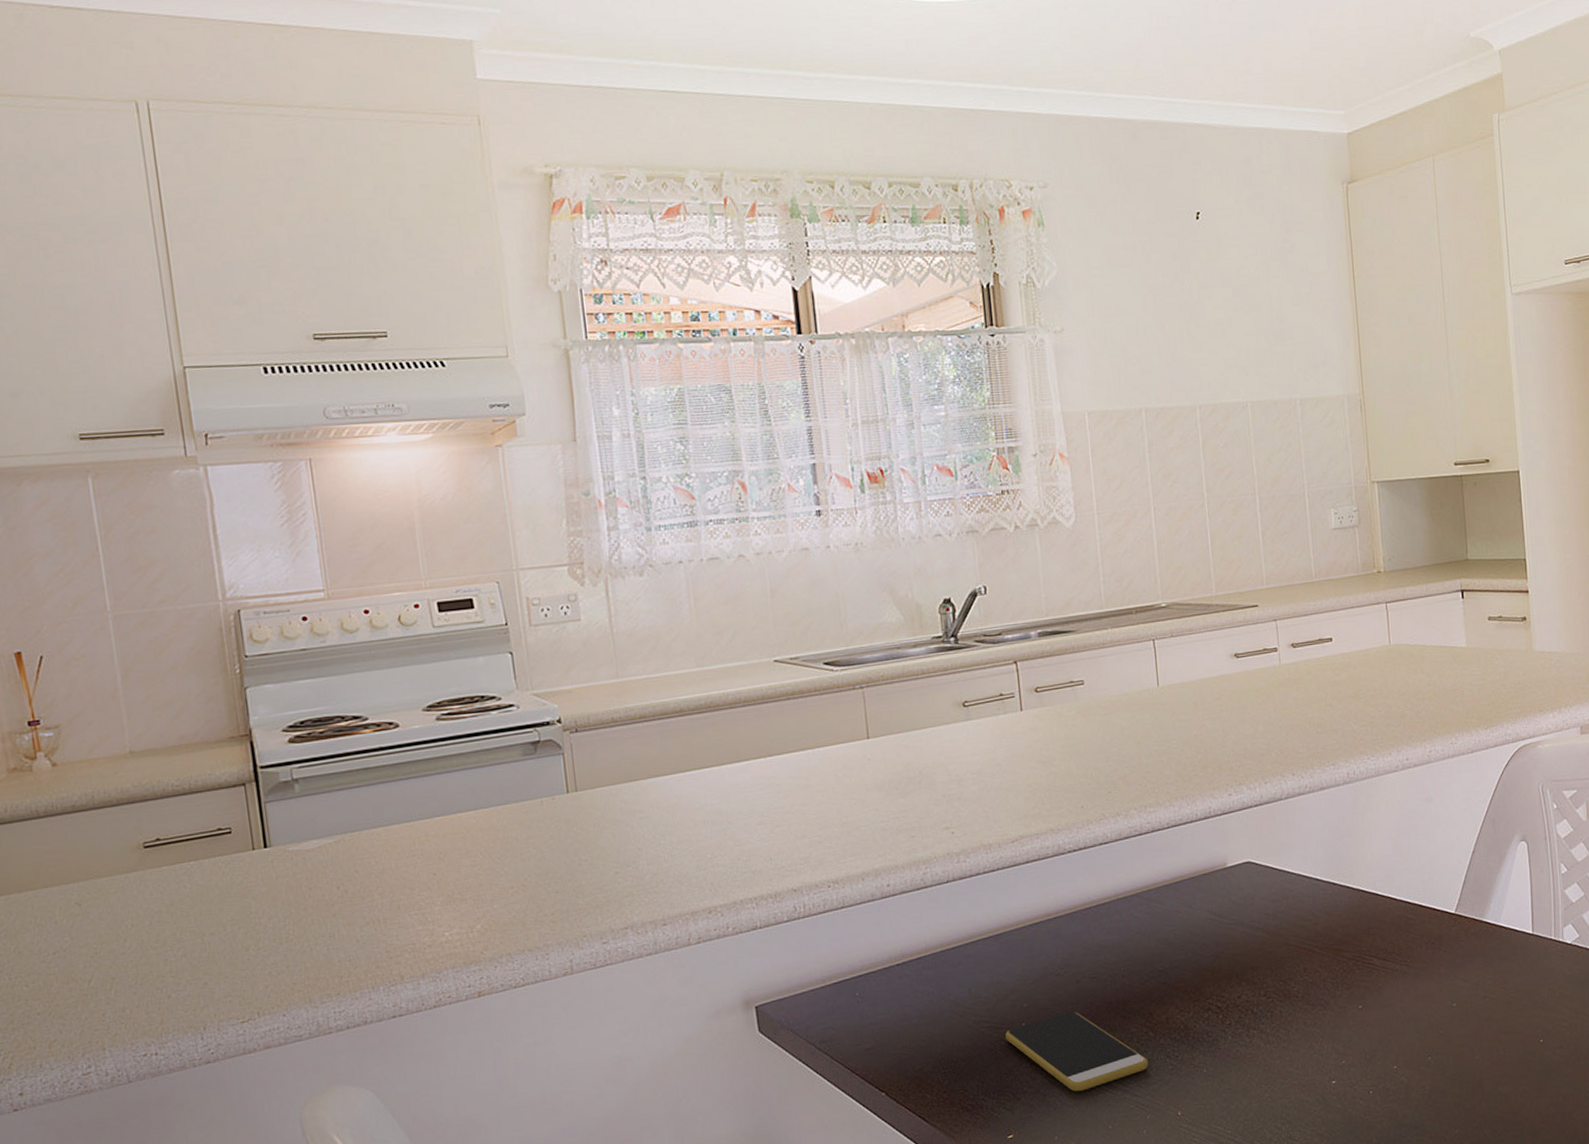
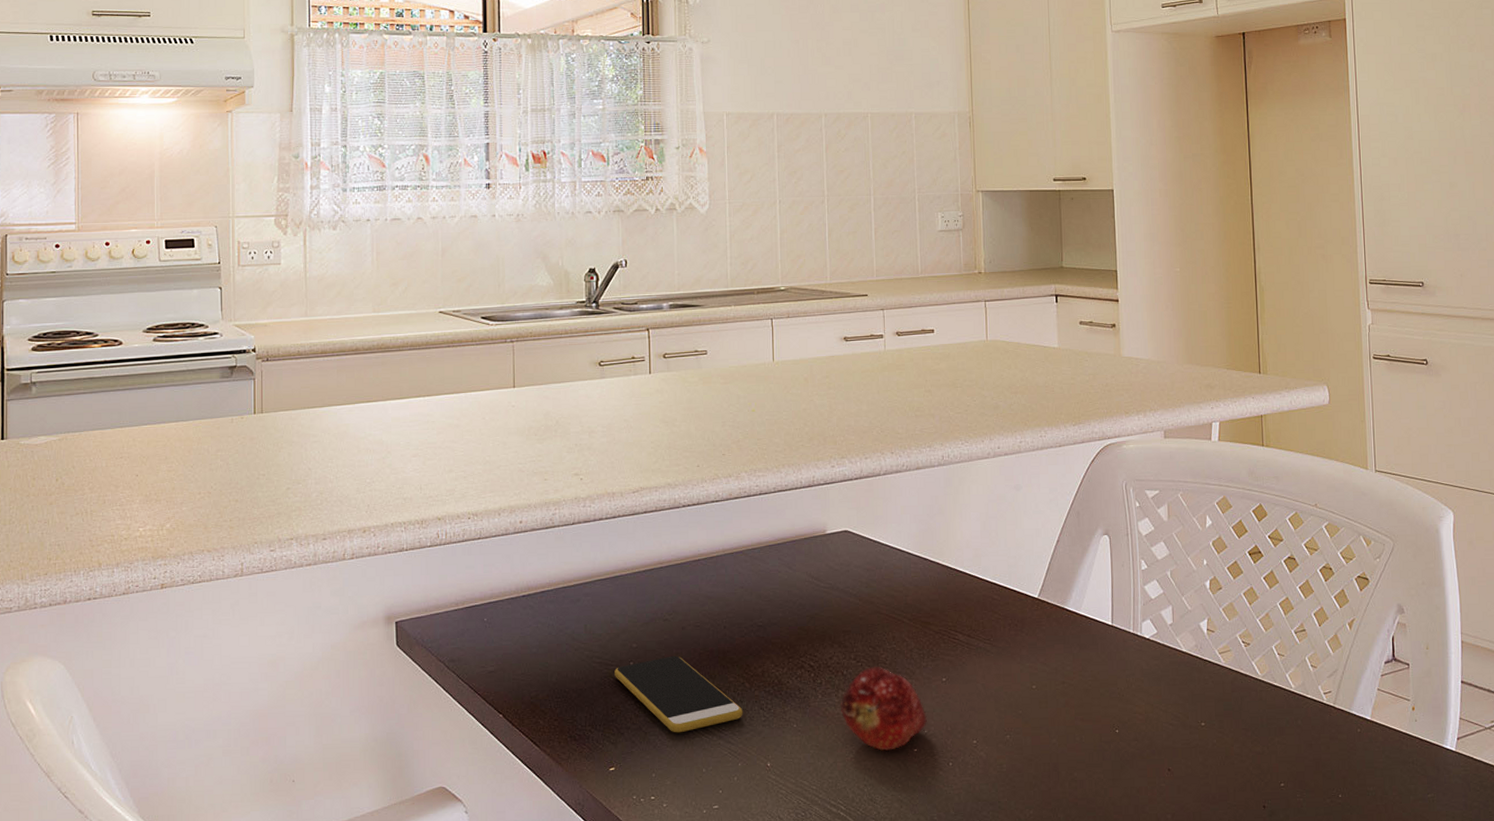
fruit: none [1251,999,1344,1087] -> present [840,666,927,751]

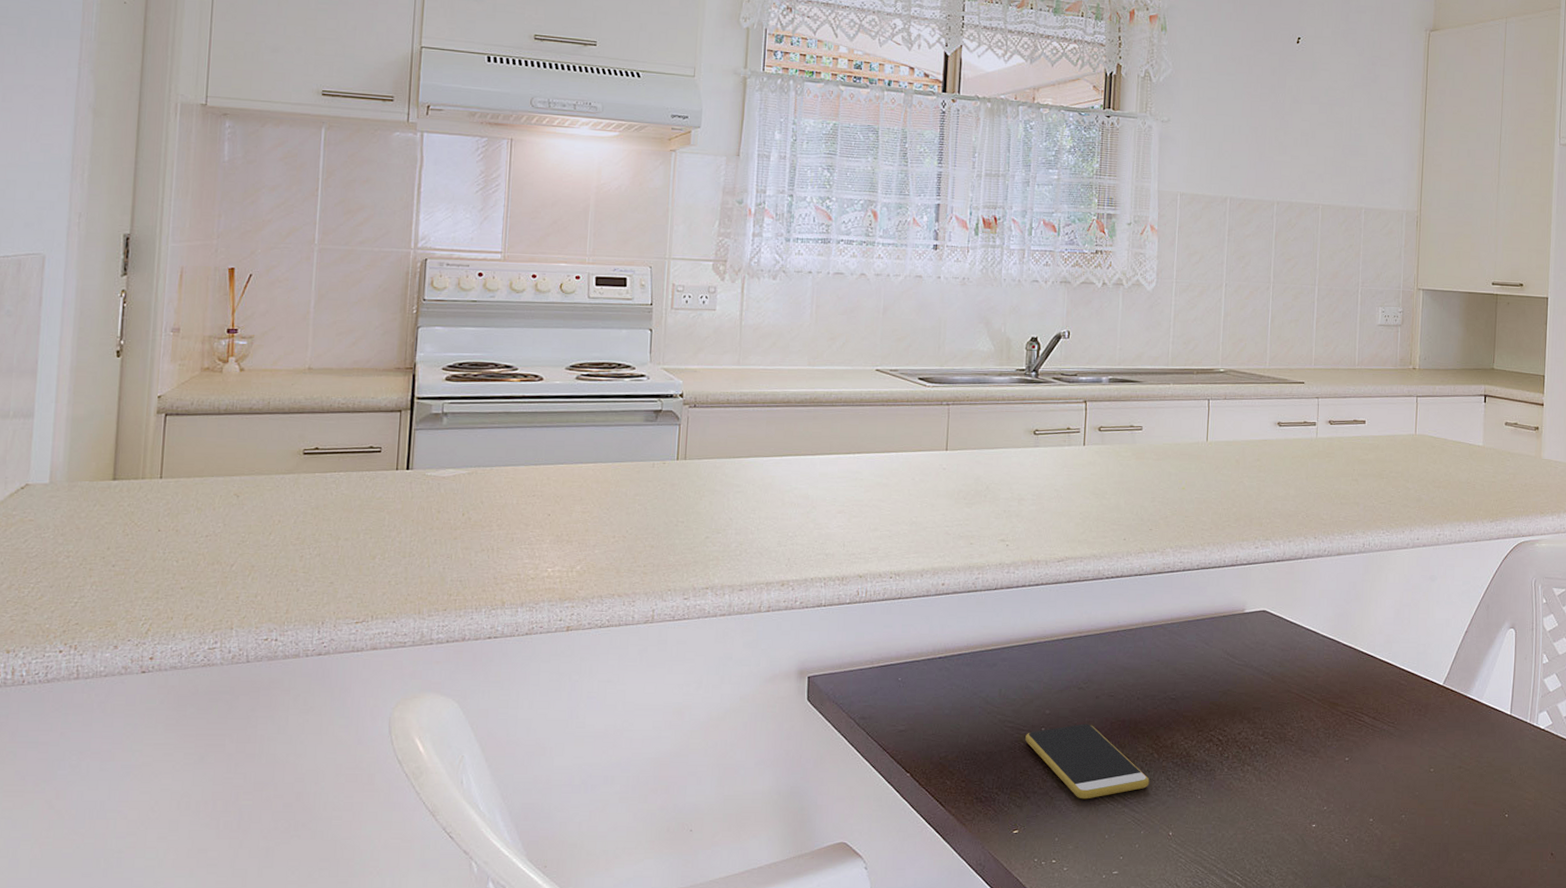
fruit: present [840,666,927,751] -> none [1244,743,1327,825]

